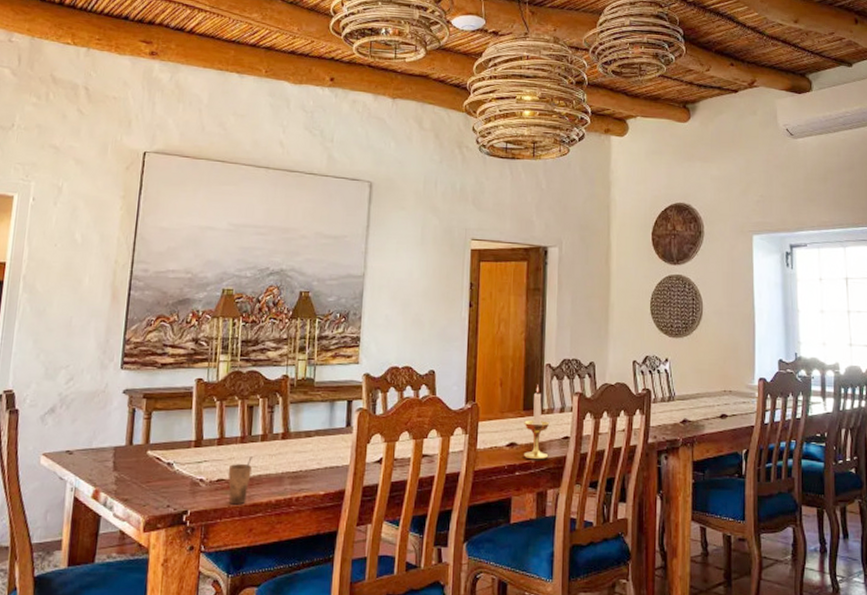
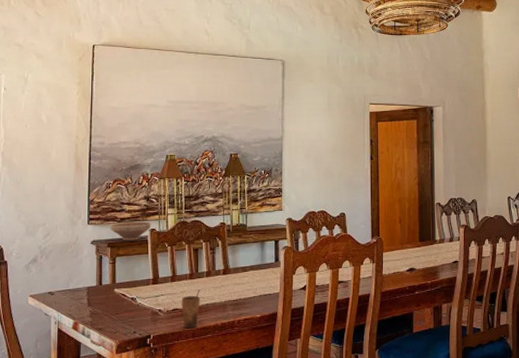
decorative bowl: none [147,368,199,392] -> present [109,221,152,240]
candlestick: present [523,385,550,460] -> none [420,220,442,281]

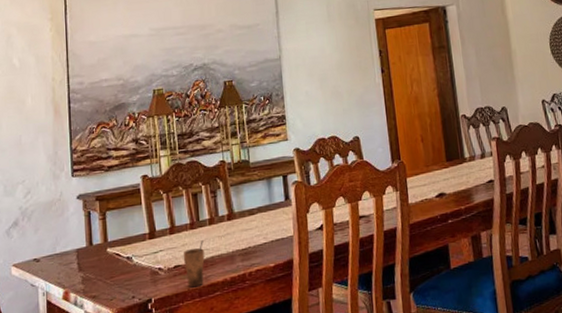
decorative bowl: present [109,221,152,240] -> none [96,167,143,191]

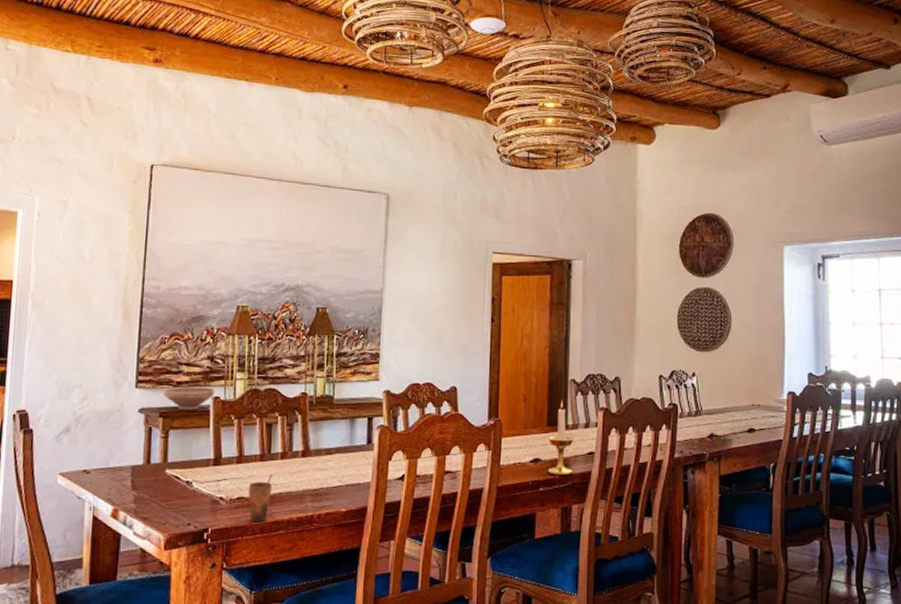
decorative bowl: none [96,167,143,191] -> present [163,386,216,410]
candlestick: none [449,135,477,207] -> present [547,400,575,476]

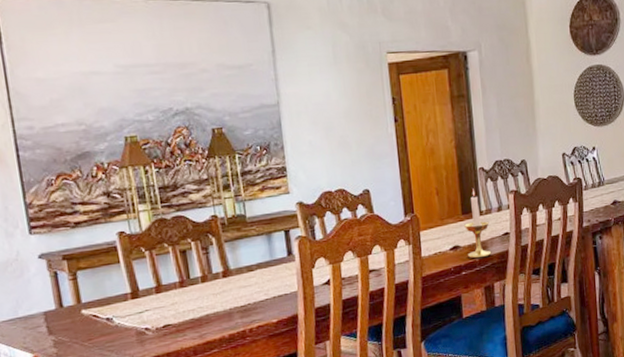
decorative bowl: present [163,386,216,410] -> none [60,223,119,250]
cup: present [248,474,272,523] -> none [172,298,199,346]

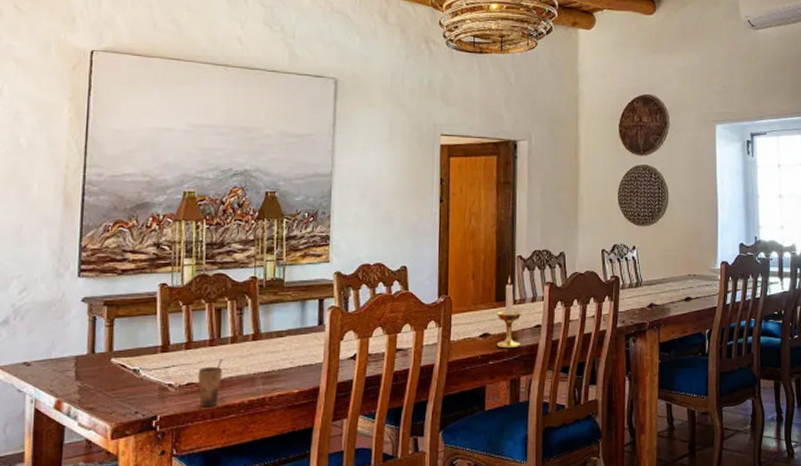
cup: none [172,298,199,346] -> present [197,359,223,408]

